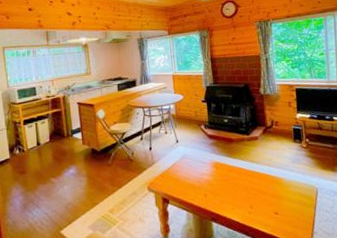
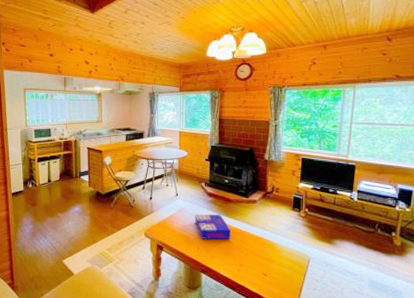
board game: none [198,156,237,185] -> present [195,214,231,240]

